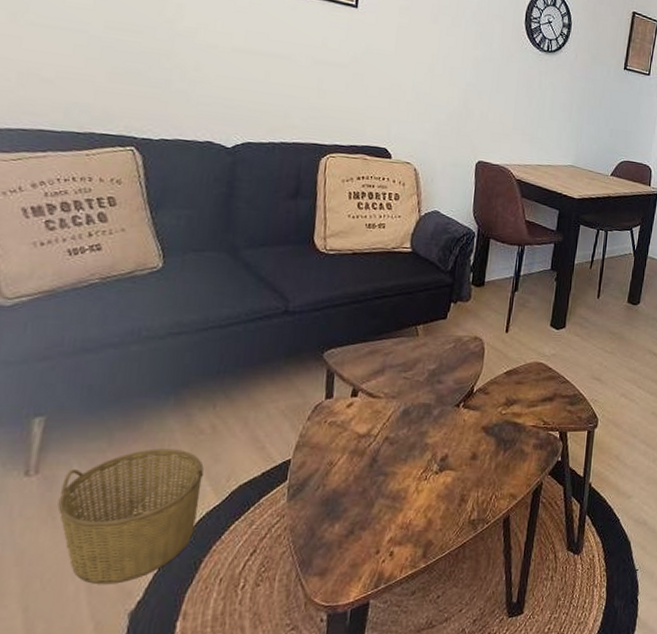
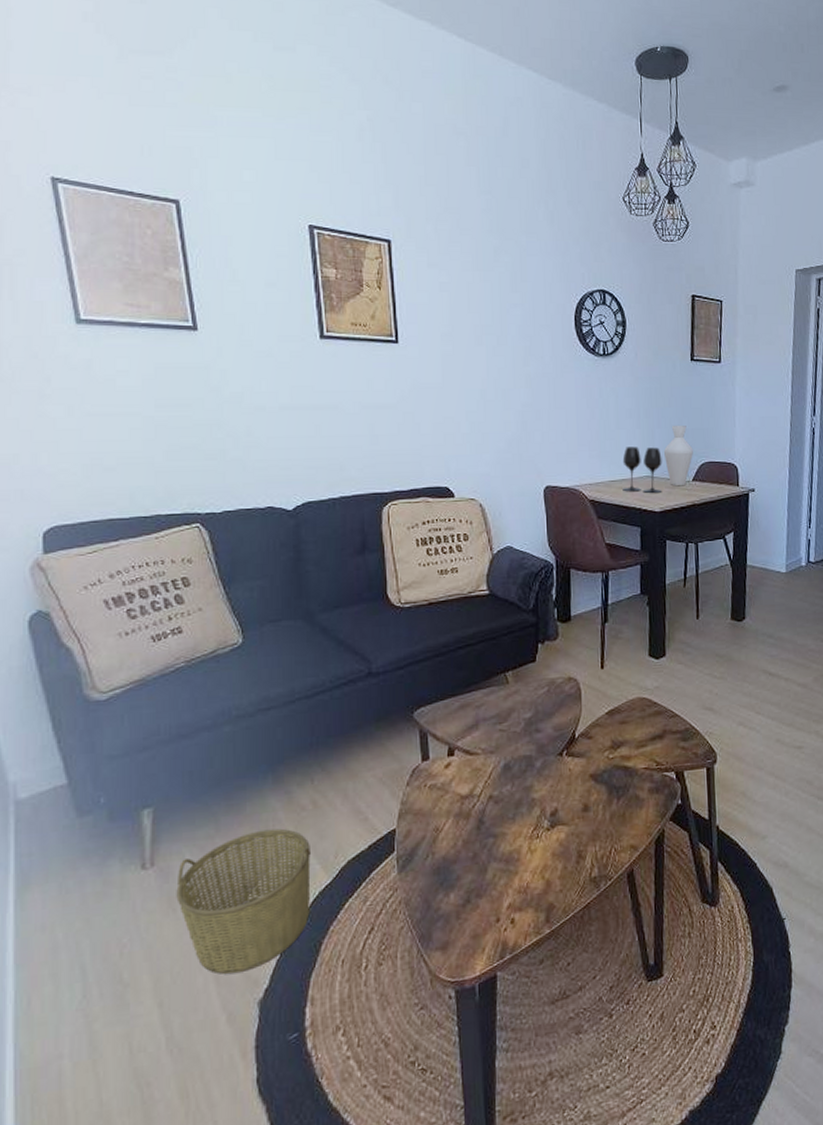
wine glass: none [547,136,587,182] -> present [622,446,662,493]
vase: none [589,123,615,179] -> present [664,425,693,487]

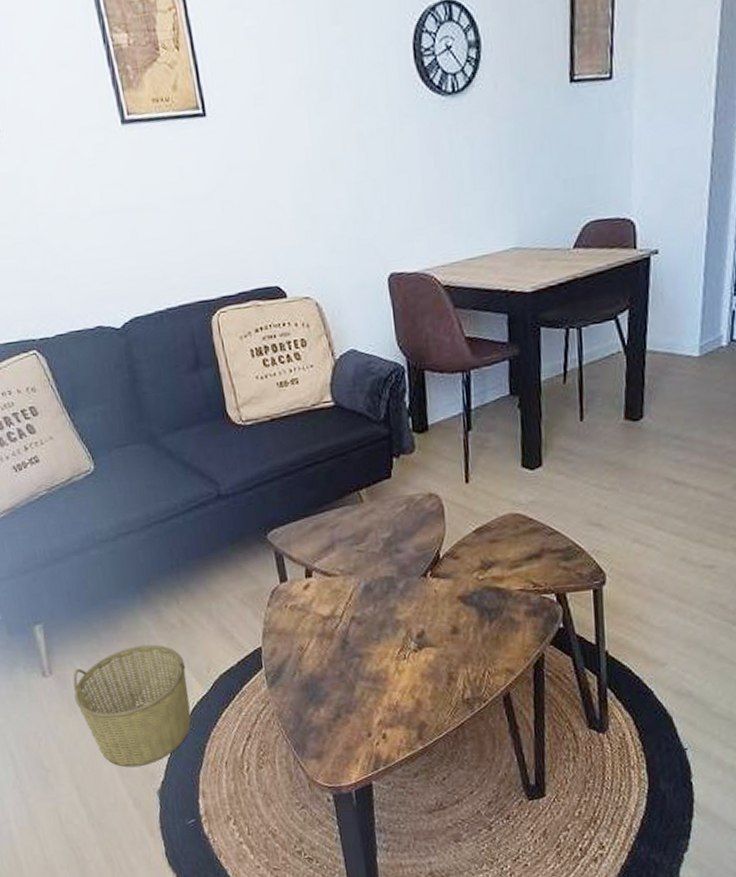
wine glass: present [622,446,662,493] -> none [482,208,534,271]
vase: present [664,425,693,487] -> none [536,175,574,258]

